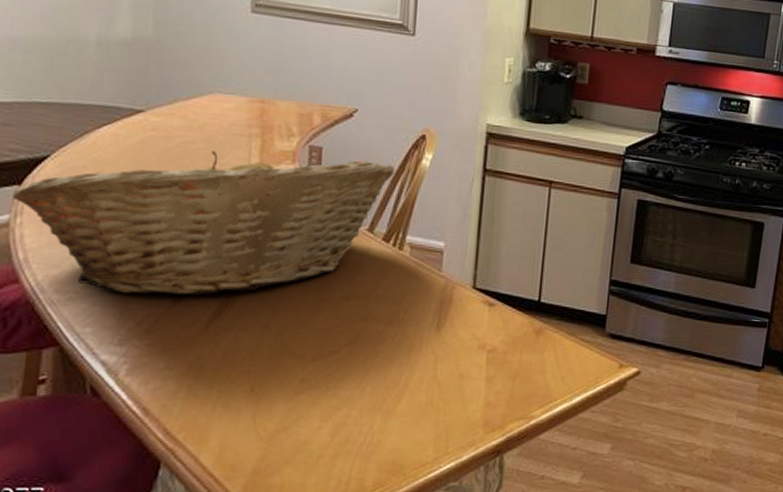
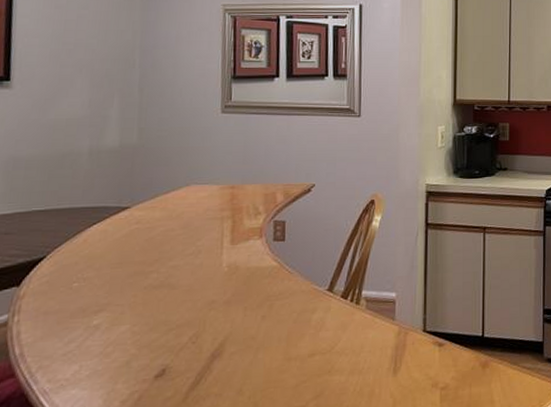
fruit basket: present [12,150,395,296] -> none [11,228,349,376]

